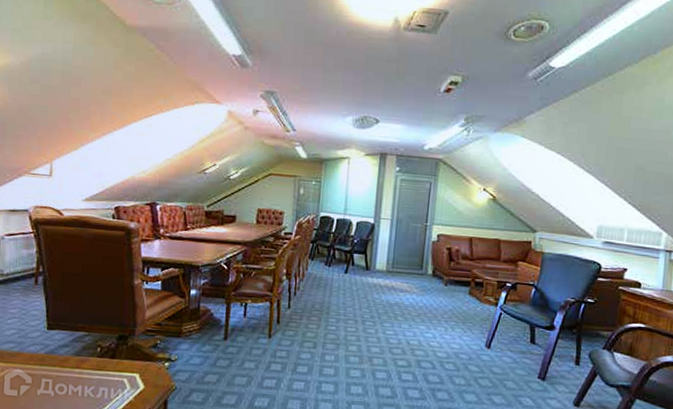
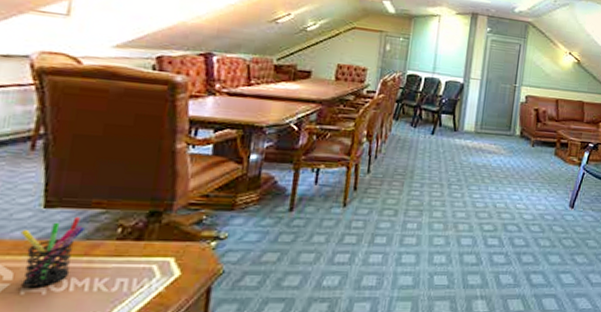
pen holder: none [33,337,75,390] -> present [20,216,84,287]

